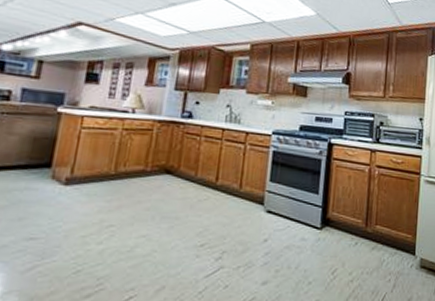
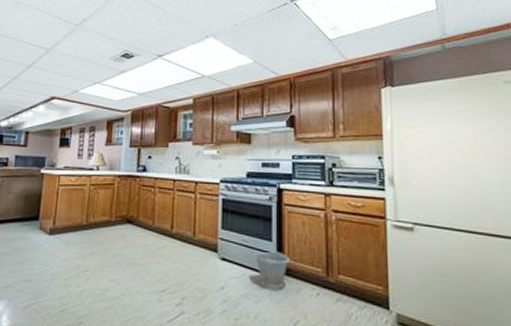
bucket: none [300,202,334,242] -> present [254,250,290,291]

